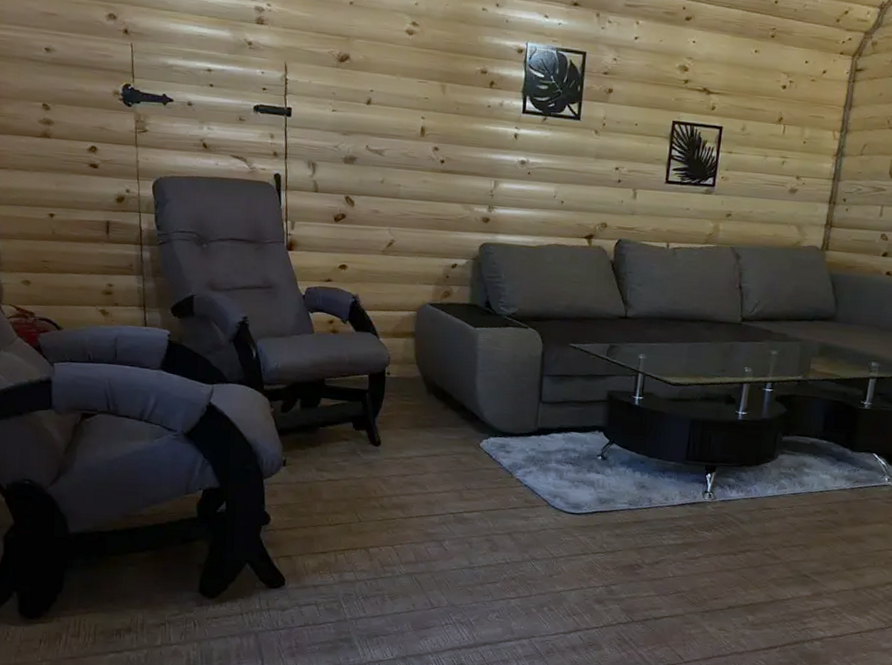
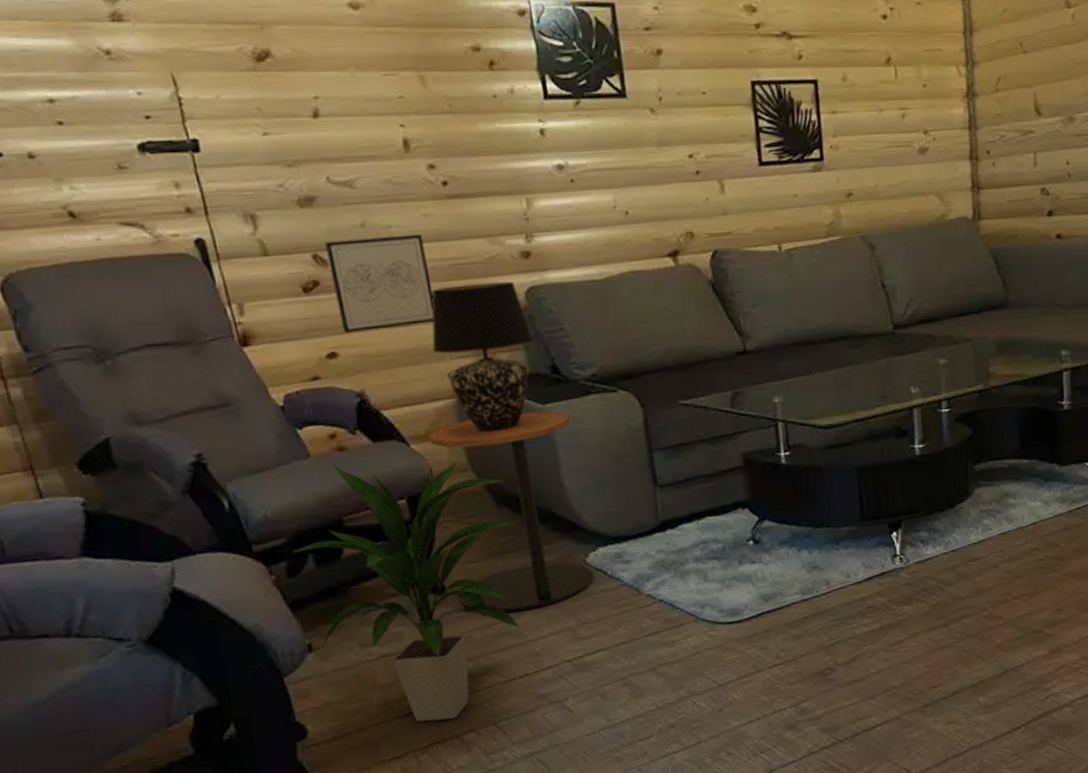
indoor plant: none [288,340,438,536] -> present [292,460,521,722]
wall art: none [353,189,419,257] -> present [325,233,435,334]
side table: none [389,328,490,471] -> present [428,411,595,612]
table lamp: none [409,233,478,341] -> present [431,281,534,432]

